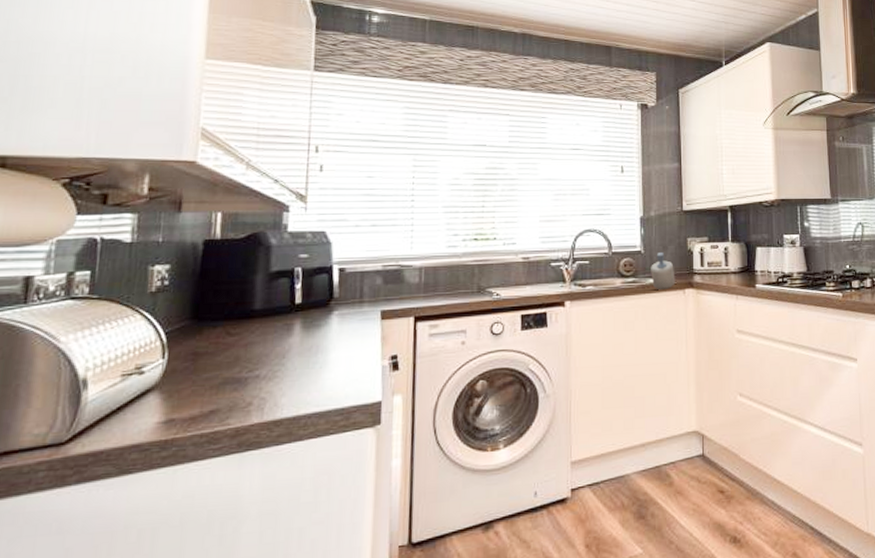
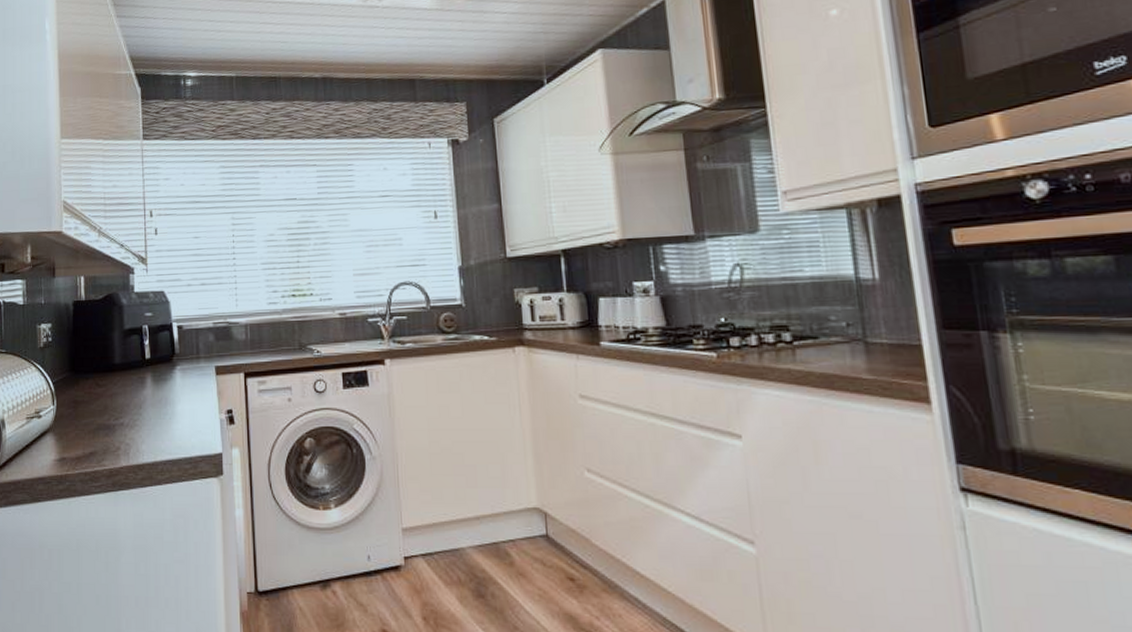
soap dispenser: present [651,253,675,291] -> none [474,306,503,348]

